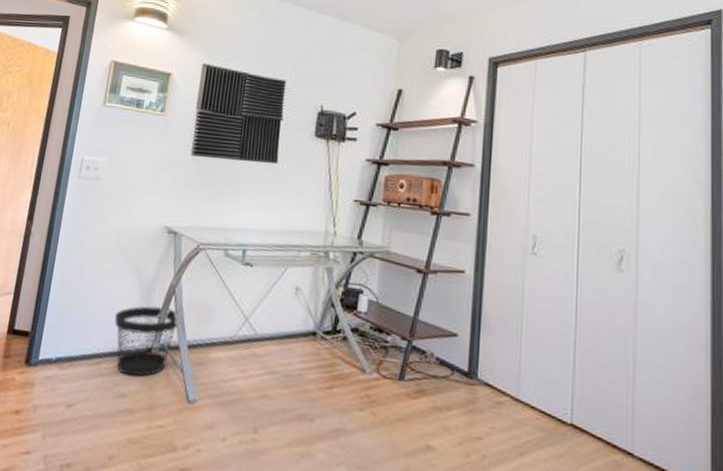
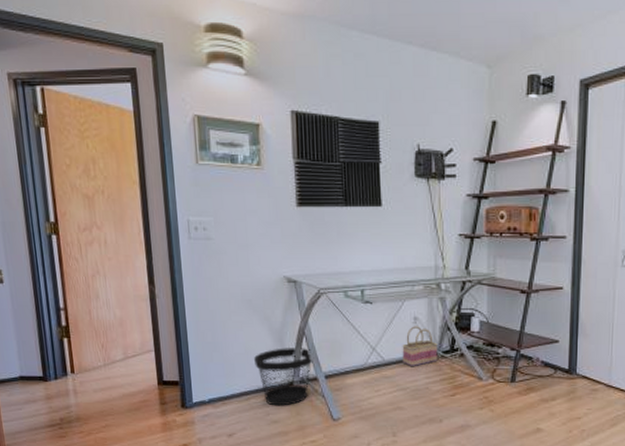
basket: none [276,297,319,347] -> present [402,326,438,367]

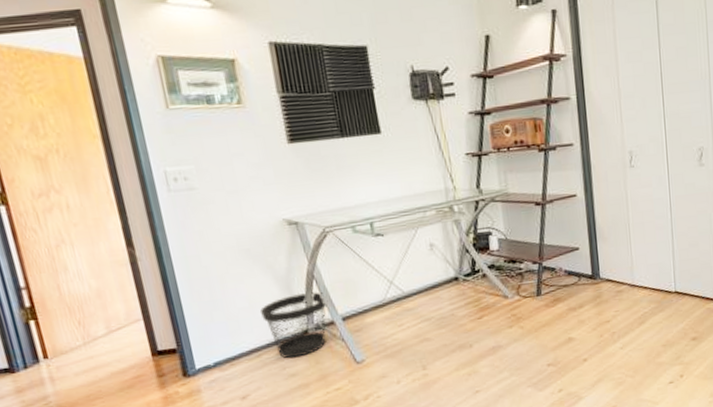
basket: present [402,326,438,367] -> none [421,252,460,296]

